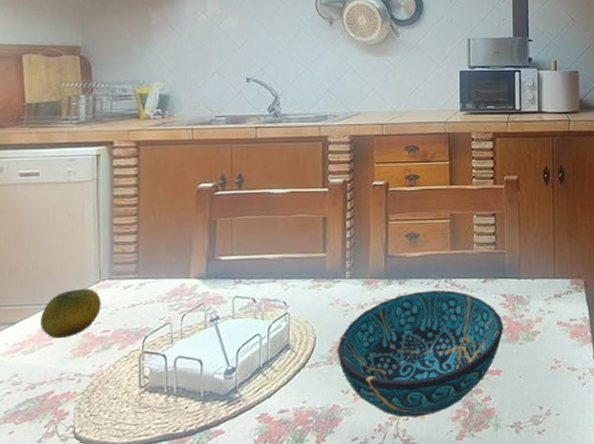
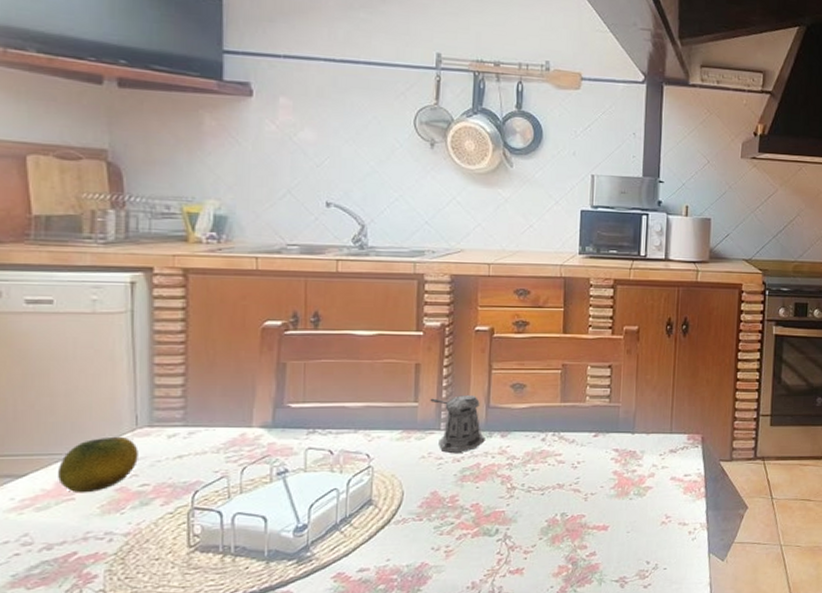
pepper shaker: none [336,245,384,301] -> present [430,395,484,454]
decorative bowl: present [337,290,503,418] -> none [427,444,614,574]

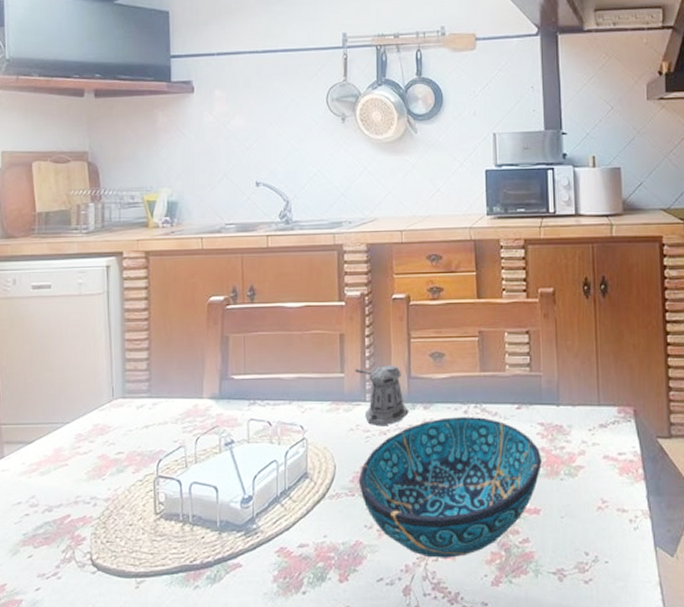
fruit: present [57,436,138,493] -> none [55,407,115,460]
decorative bowl: none [427,444,614,574] -> present [358,417,542,558]

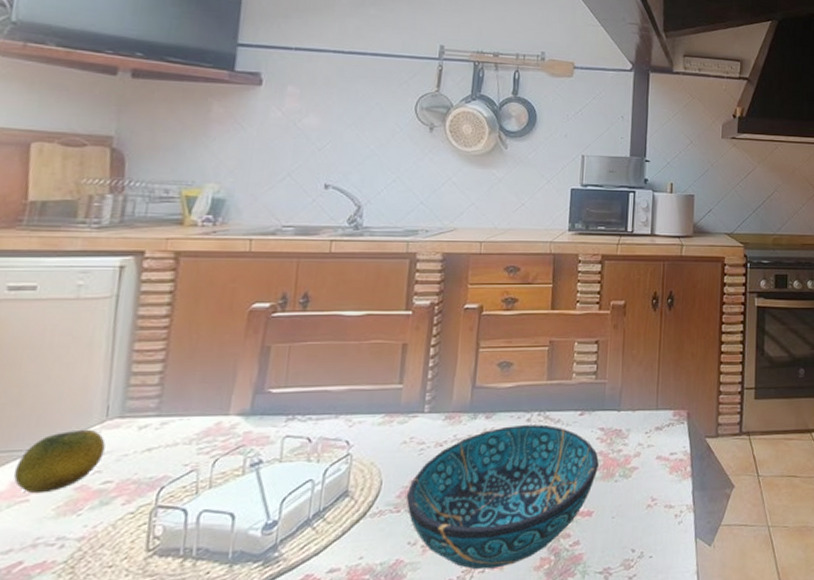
fruit: none [55,407,115,460] -> present [13,429,106,494]
pepper shaker: present [355,365,408,427] -> none [415,375,469,438]

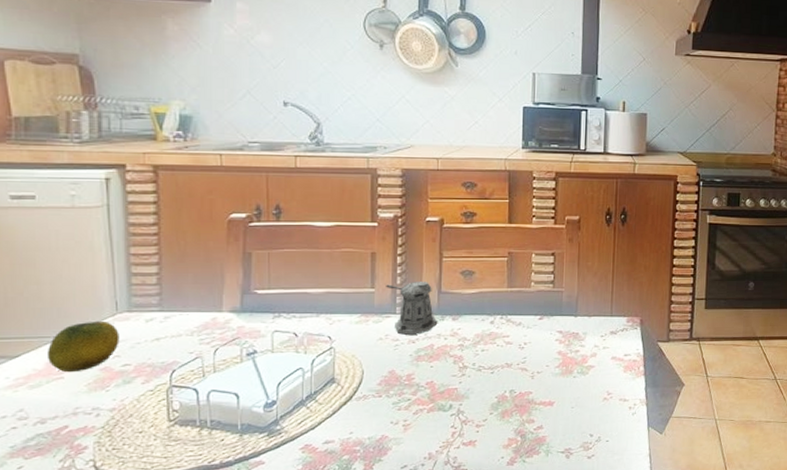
decorative bowl: present [406,424,599,570] -> none [386,327,558,446]
pepper shaker: none [415,375,469,438] -> present [386,282,437,336]

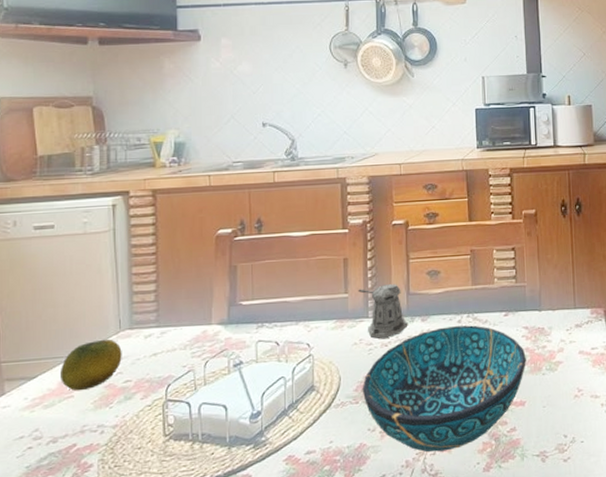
decorative bowl: none [386,327,558,446] -> present [362,325,526,453]

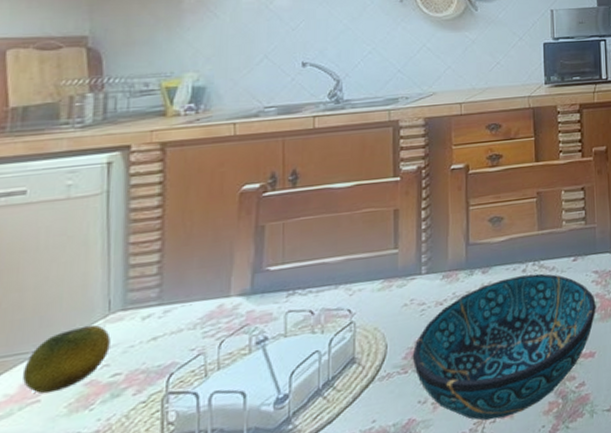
pepper shaker: present [358,284,407,339] -> none [410,234,466,297]

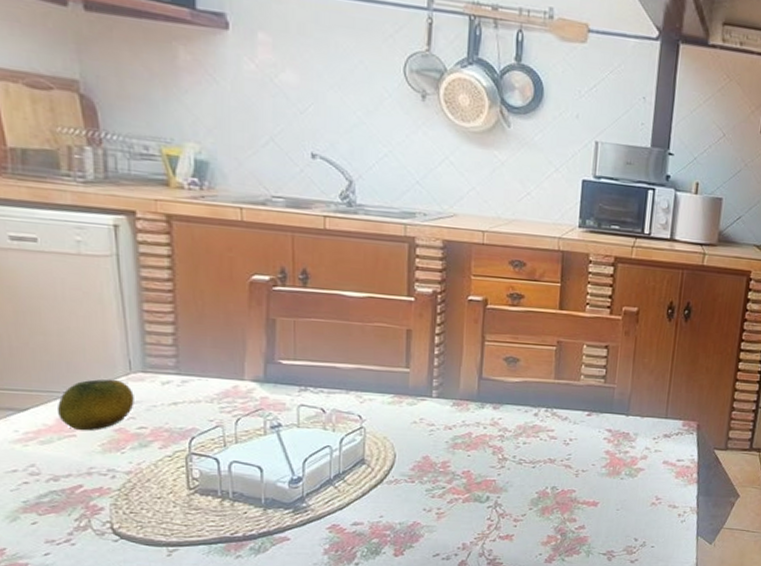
decorative bowl: present [412,273,596,421] -> none [419,418,606,539]

